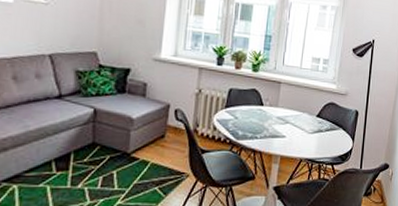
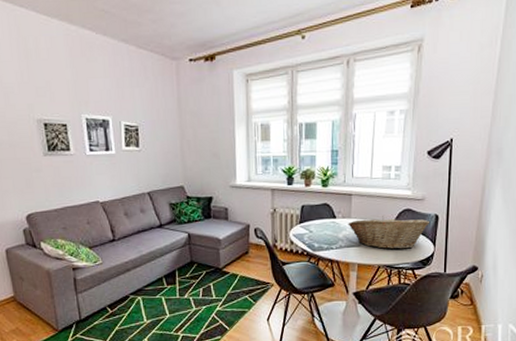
fruit basket: none [274,107,350,143] -> present [348,216,429,250]

